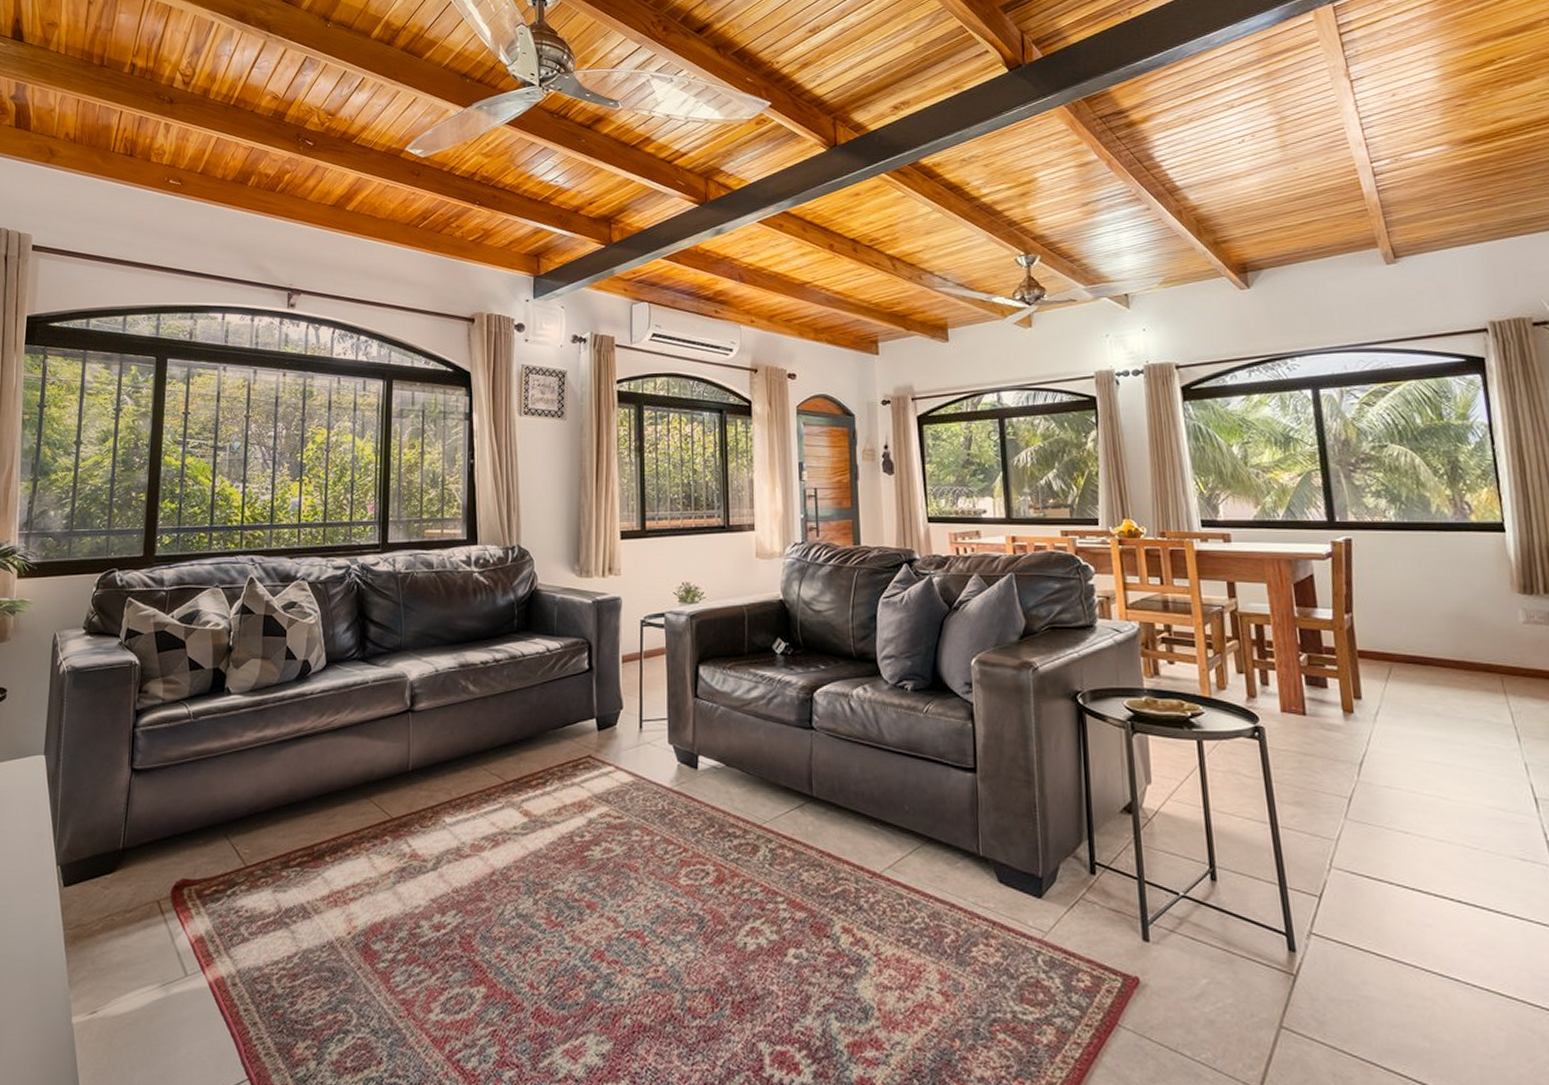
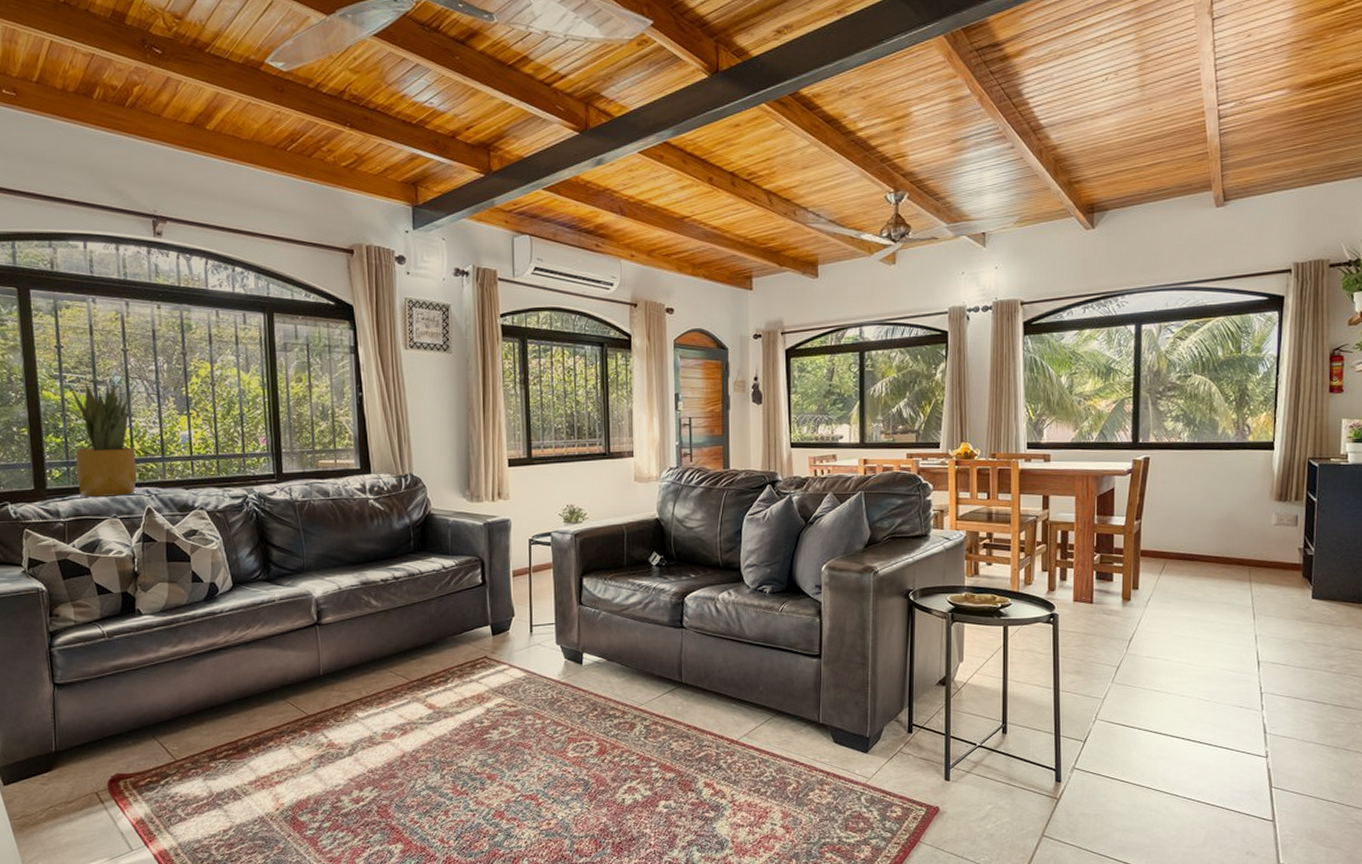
planter: none [185,445,254,565] -> present [68,379,137,497]

